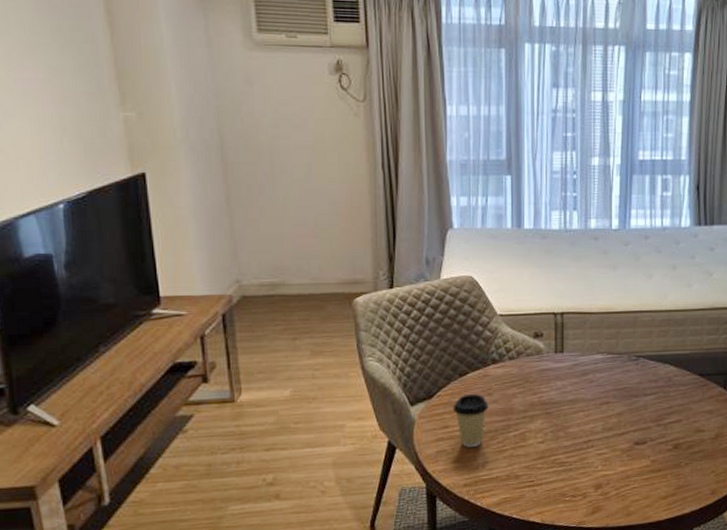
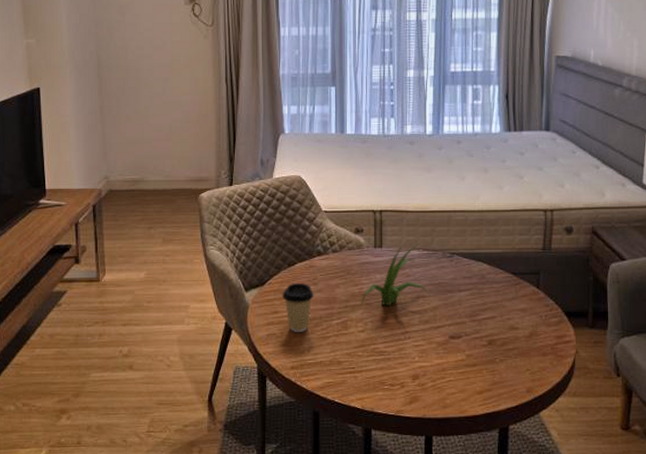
plant: none [538,346,615,422] -> present [359,243,431,312]

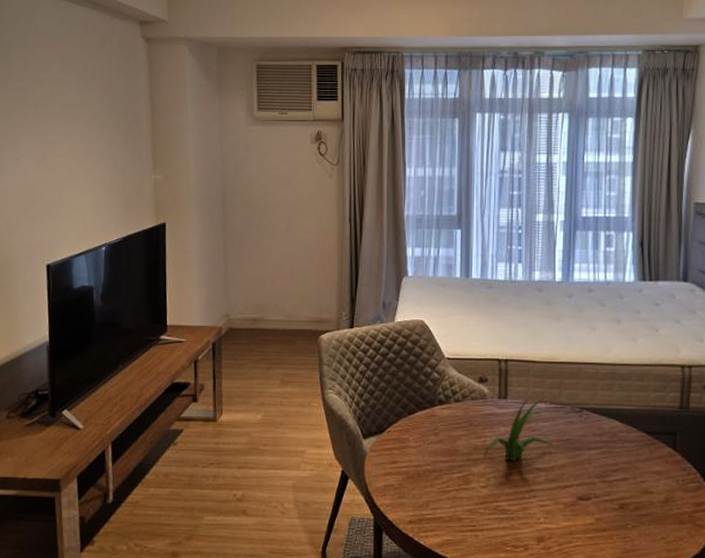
coffee cup: present [282,282,314,332] -> none [401,432,434,485]

